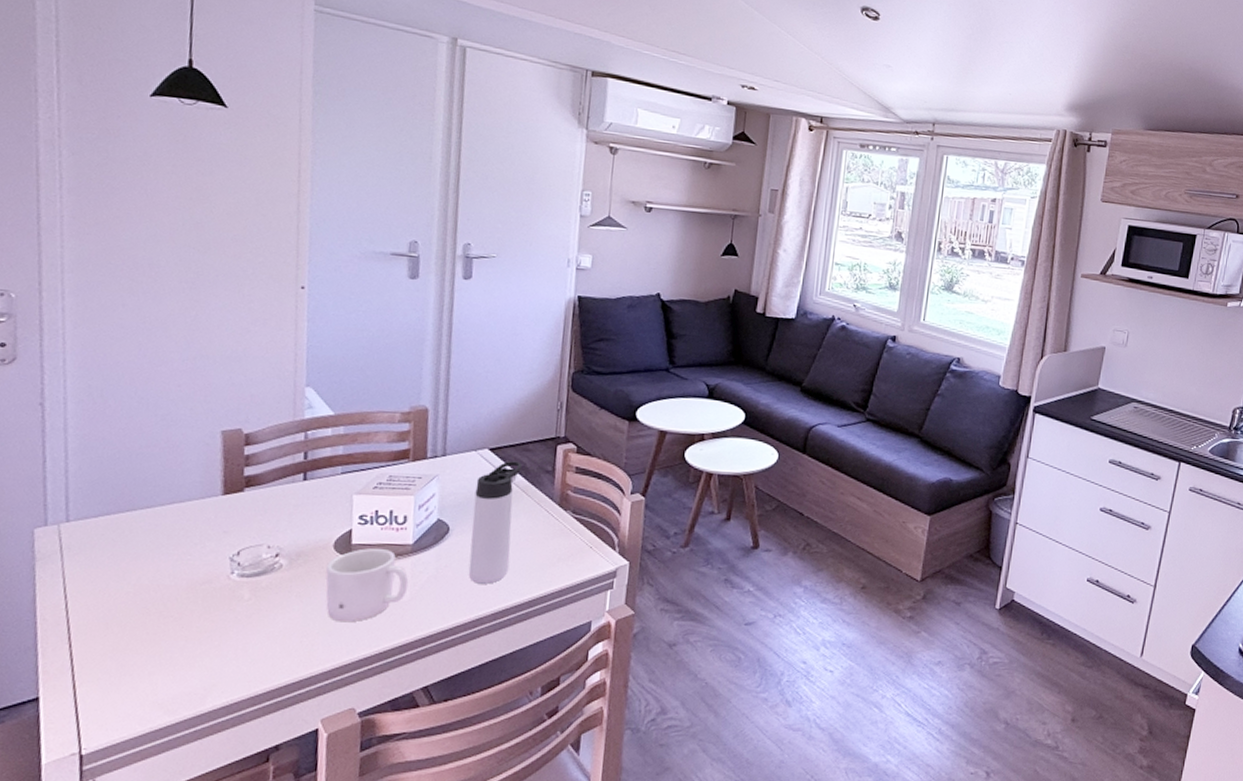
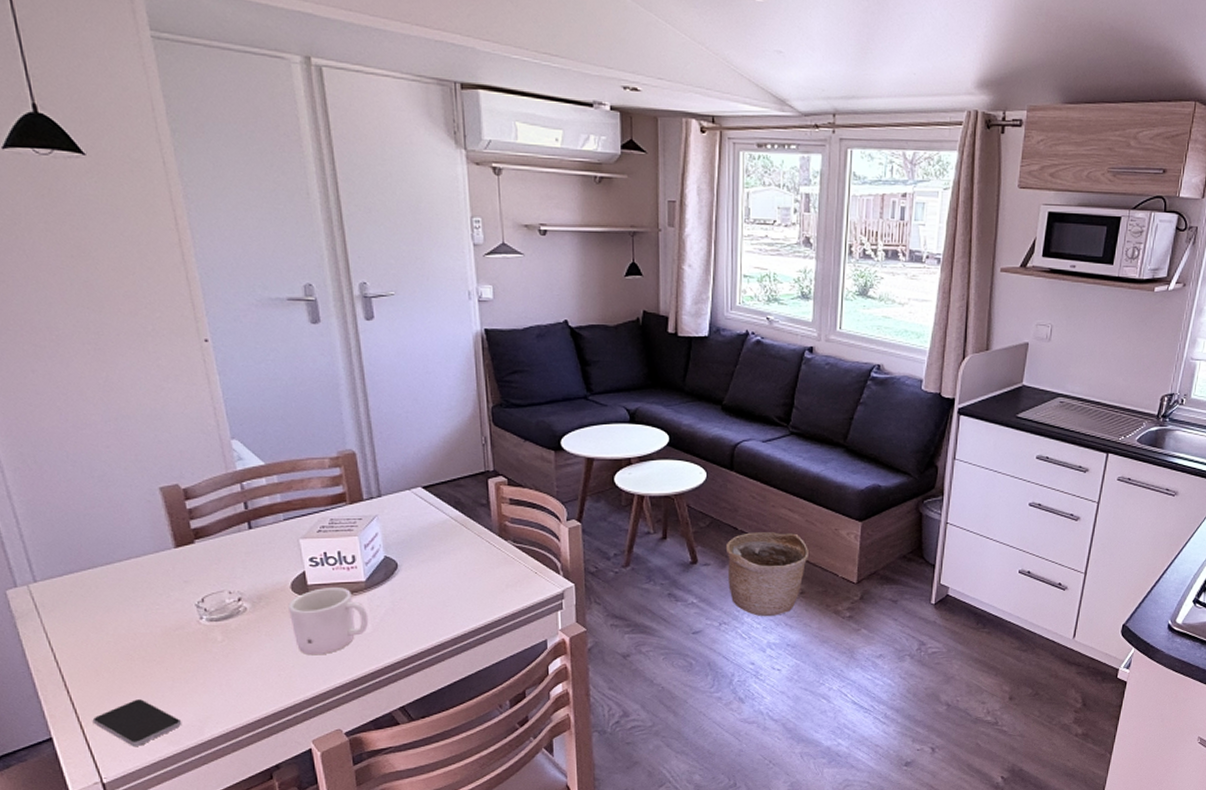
mobile phone: none [87,659,185,713] -> present [92,699,182,746]
thermos bottle: present [468,461,523,584] -> none [415,497,461,613]
basket: none [788,519,874,612] -> present [725,532,808,617]

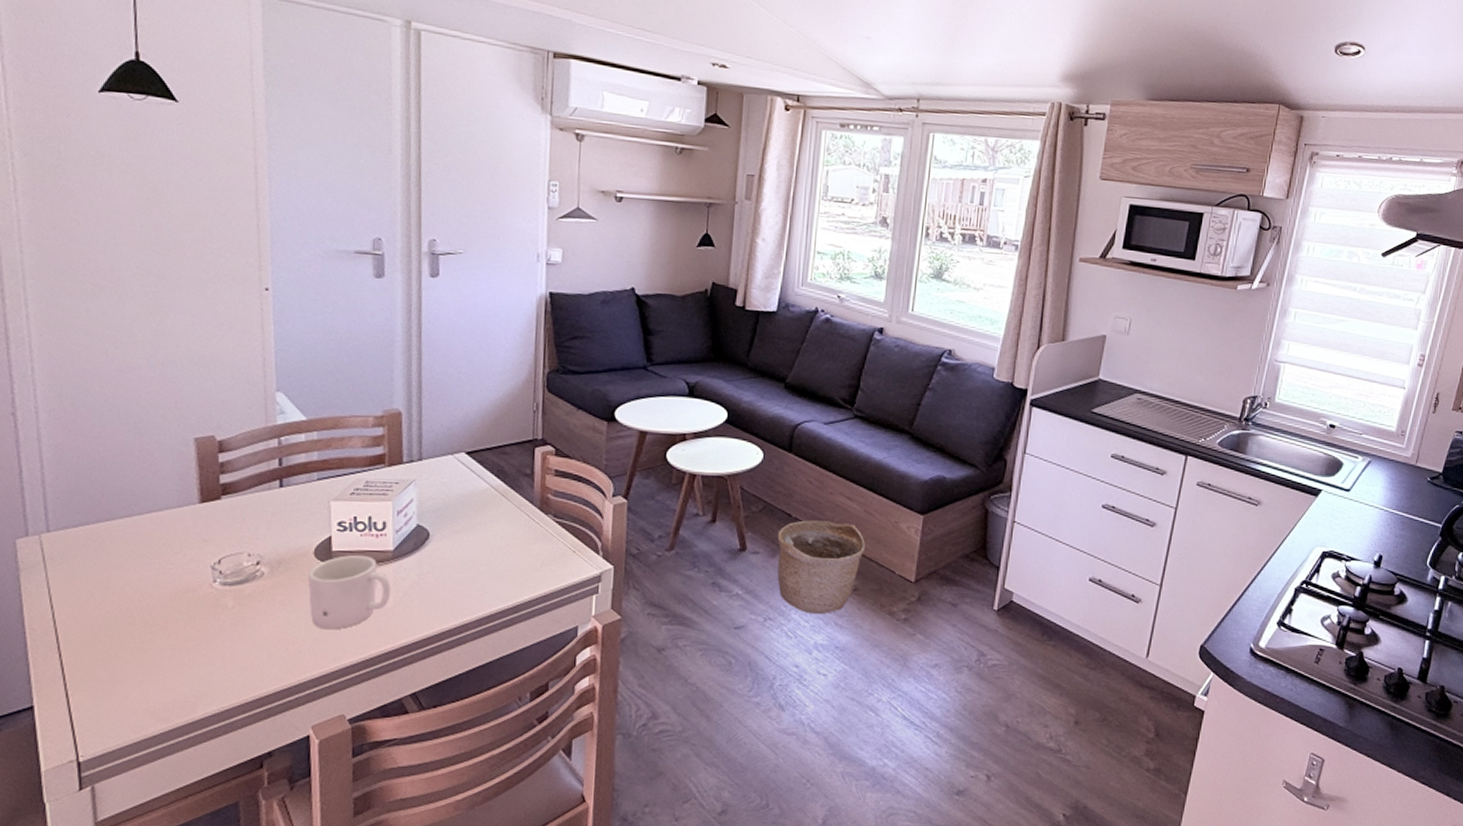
mobile phone: present [92,699,182,746] -> none [80,668,176,721]

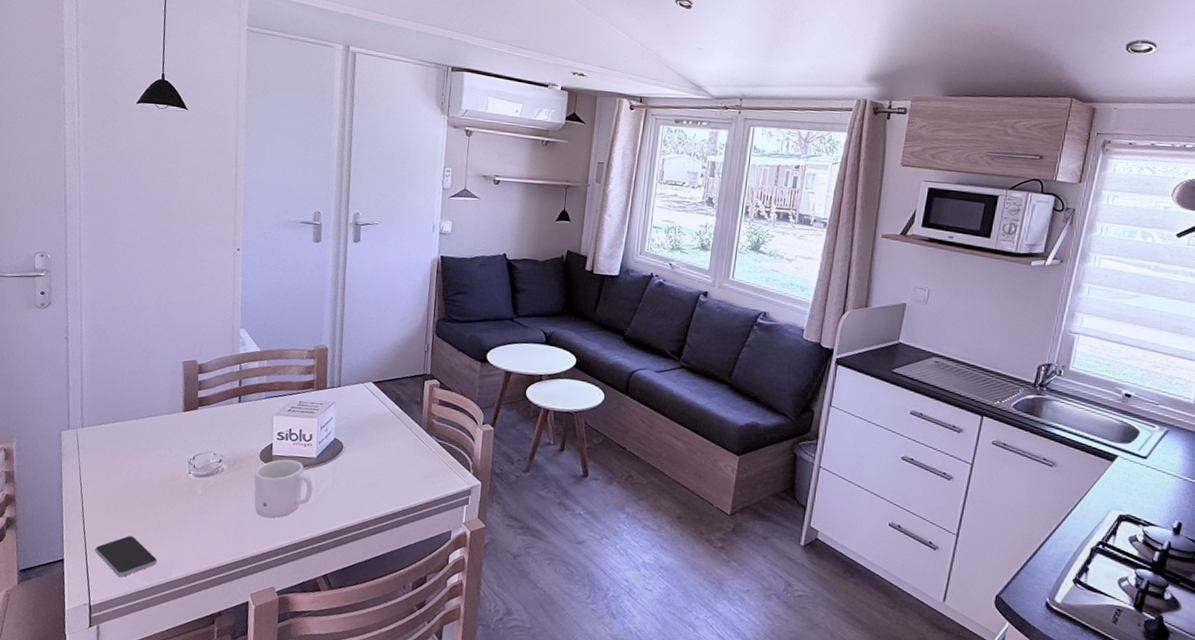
mobile phone: none [80,668,176,721] -> present [94,536,158,577]
basket: present [777,520,865,615] -> none [613,454,688,537]

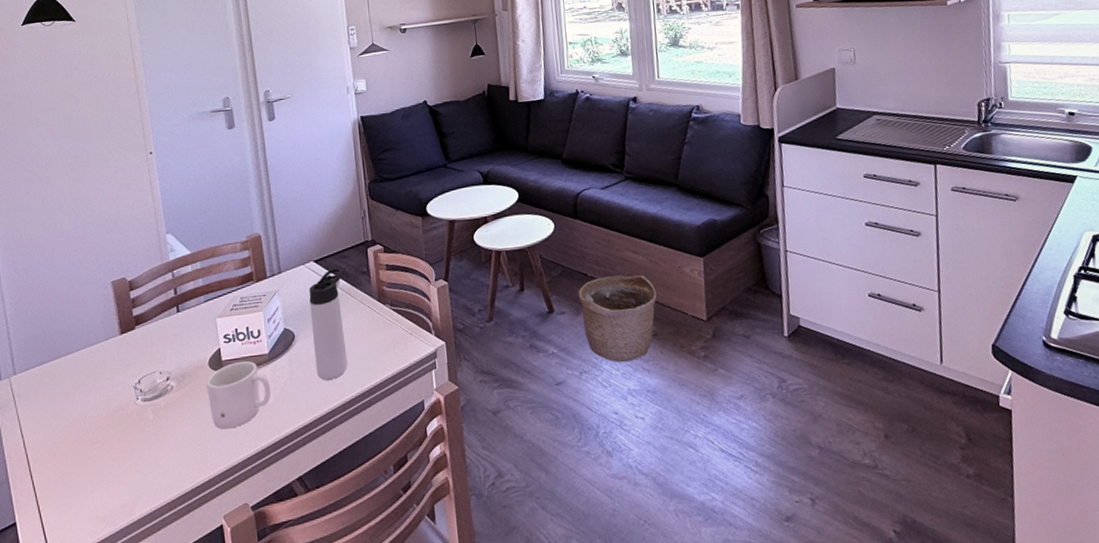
mobile phone: present [94,536,158,577] -> none [48,481,118,528]
thermos bottle: none [357,392,398,494] -> present [309,268,348,380]
basket: none [613,454,688,537] -> present [578,274,657,363]

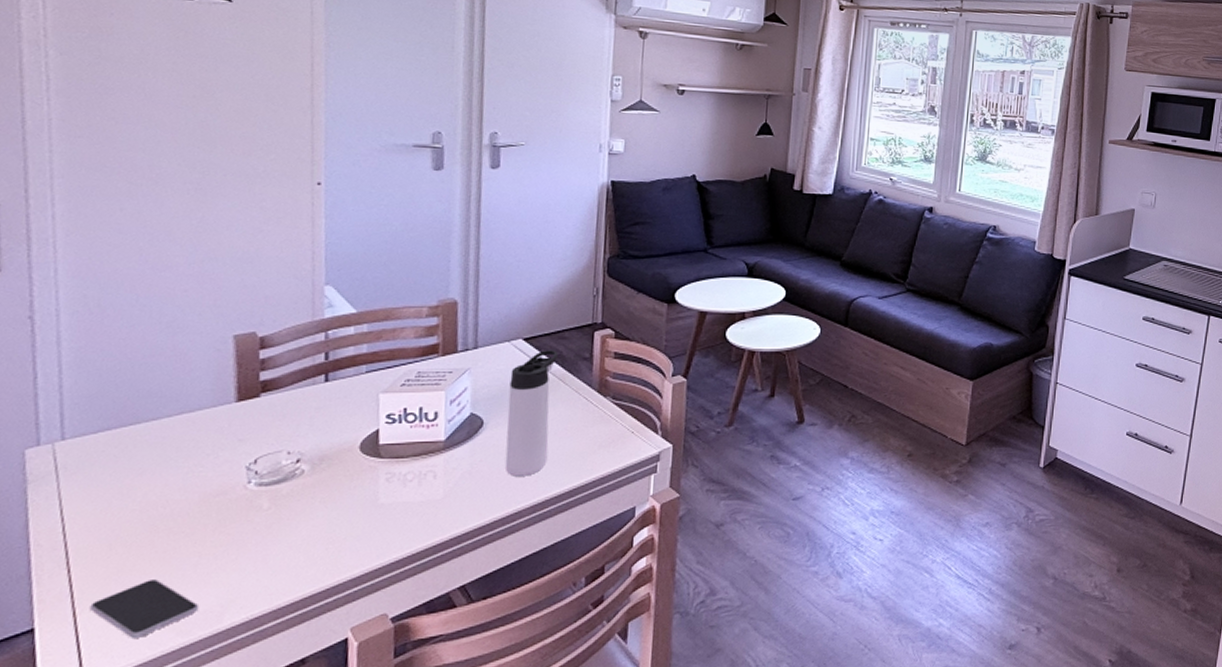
mobile phone: none [48,481,118,528] -> present [89,579,200,638]
mug: present [206,360,271,429] -> none [352,446,442,526]
basket: present [578,274,657,363] -> none [834,391,918,482]

